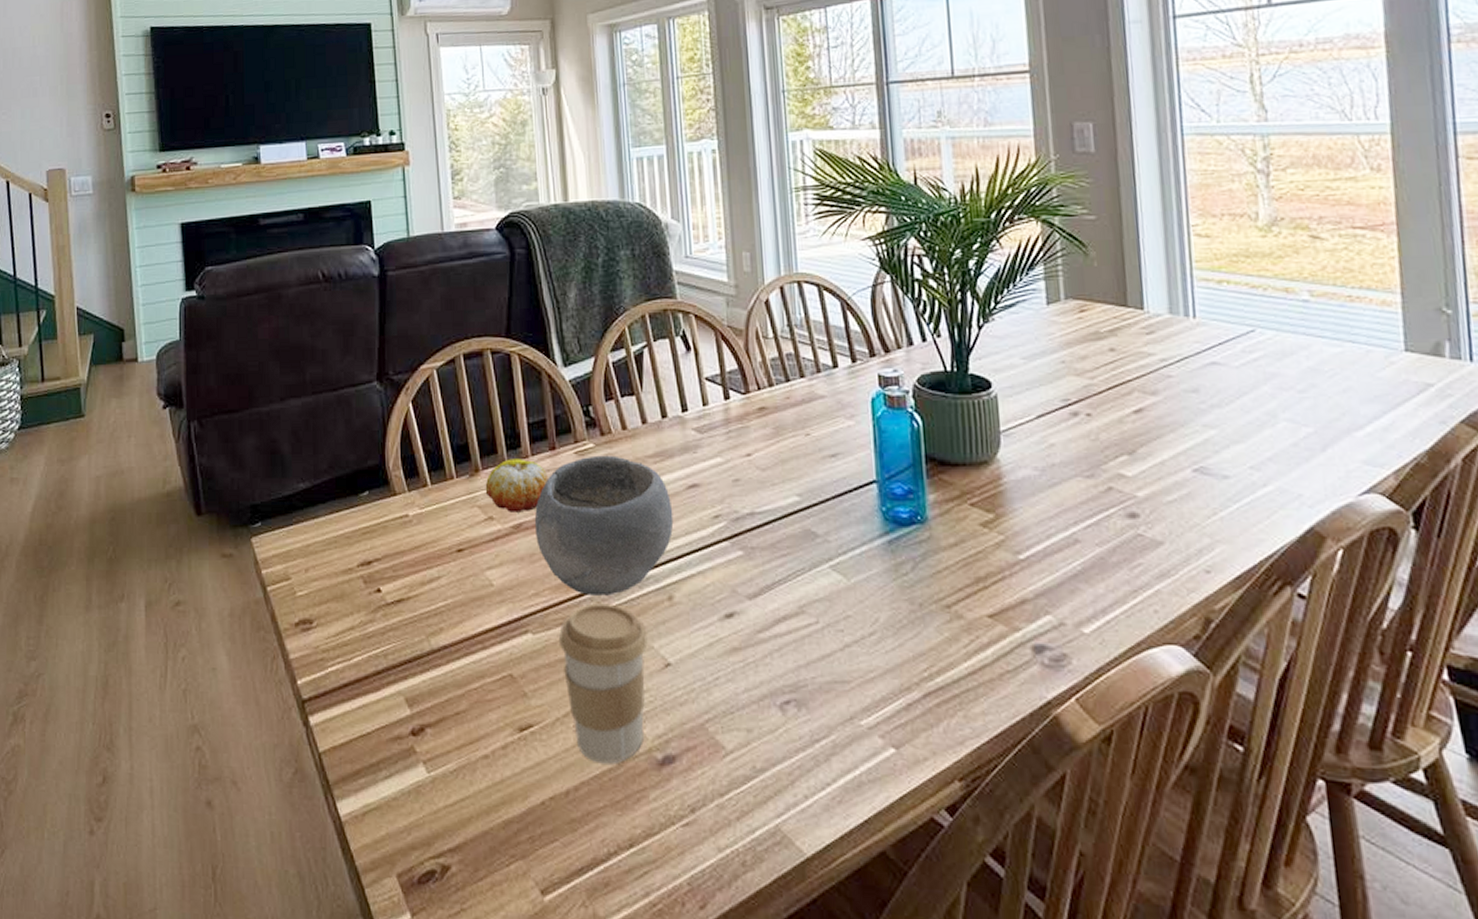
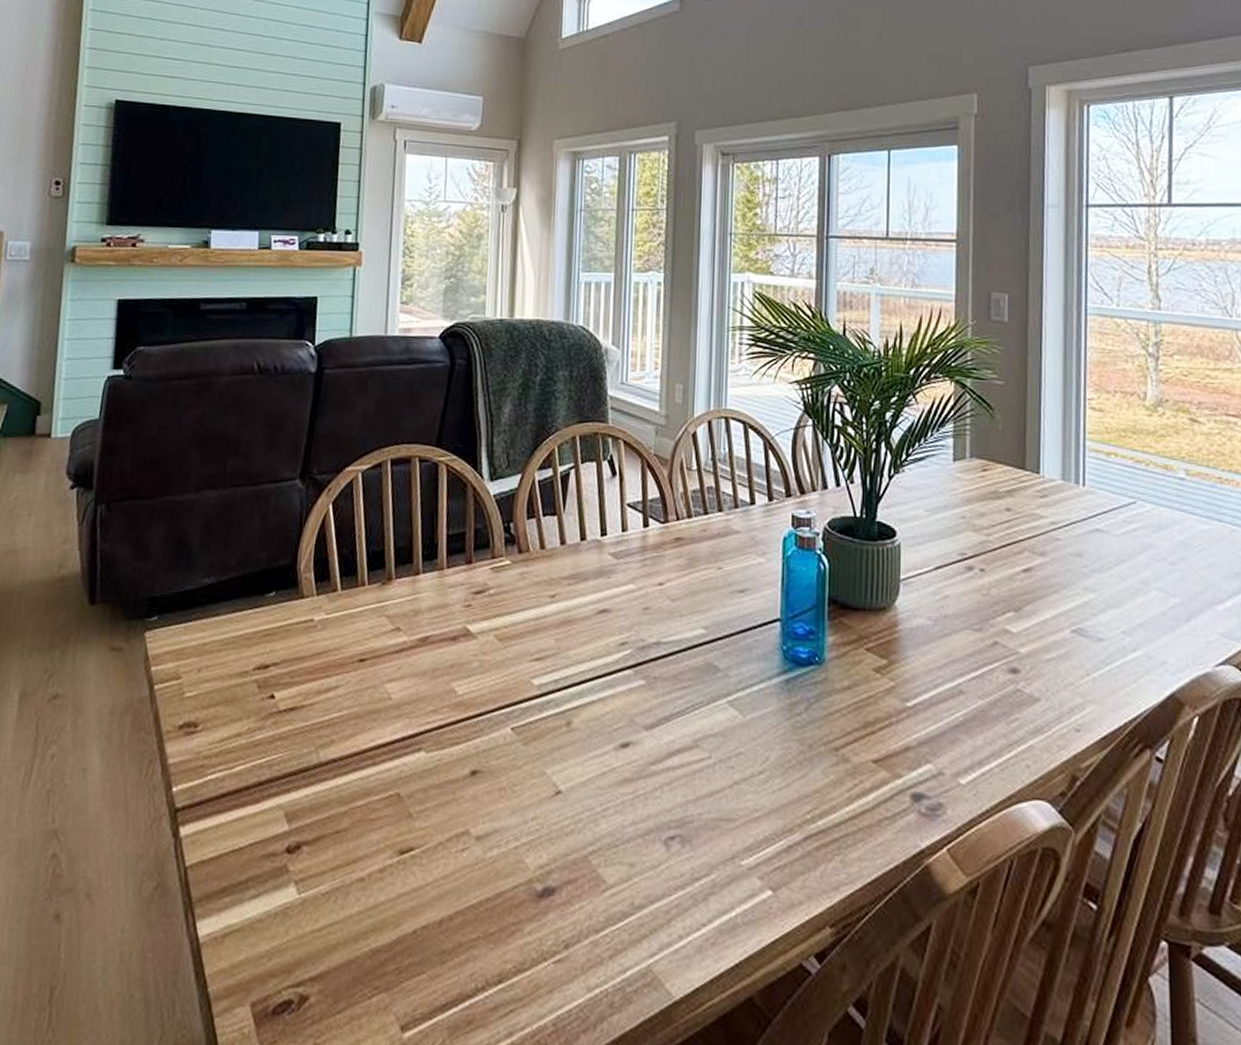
fruit: present [485,459,549,513] -> none [395,569,461,626]
bowl: present [534,455,674,596] -> none [441,573,581,717]
coffee cup: present [558,603,648,764] -> none [451,724,541,893]

